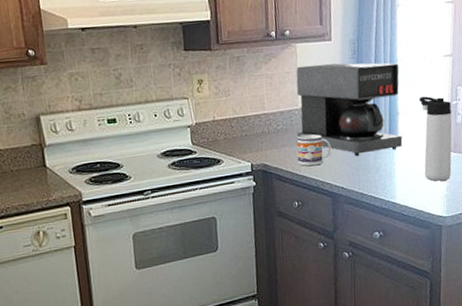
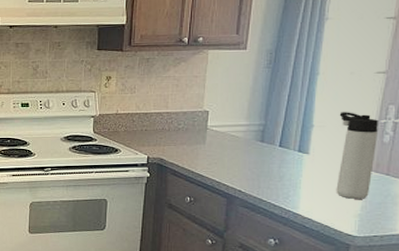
coffee maker: present [296,63,403,156] -> none [198,71,320,162]
mug: present [296,134,332,166] -> none [195,136,233,166]

